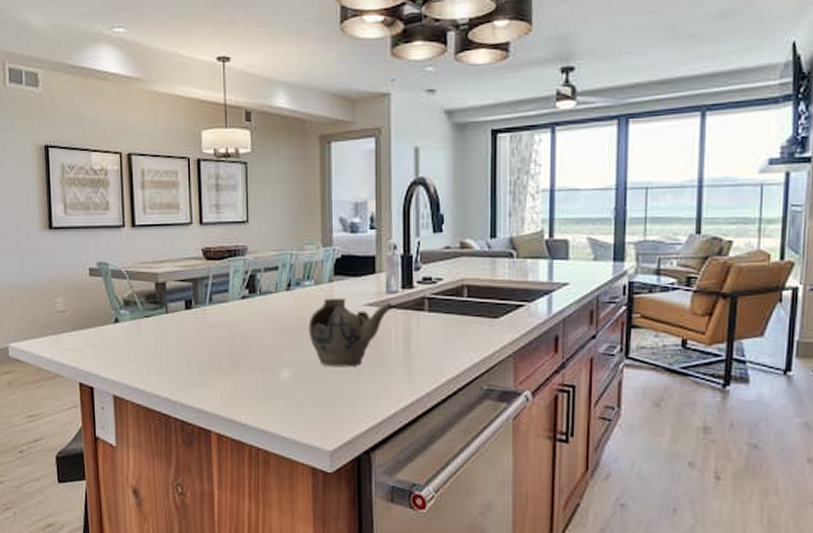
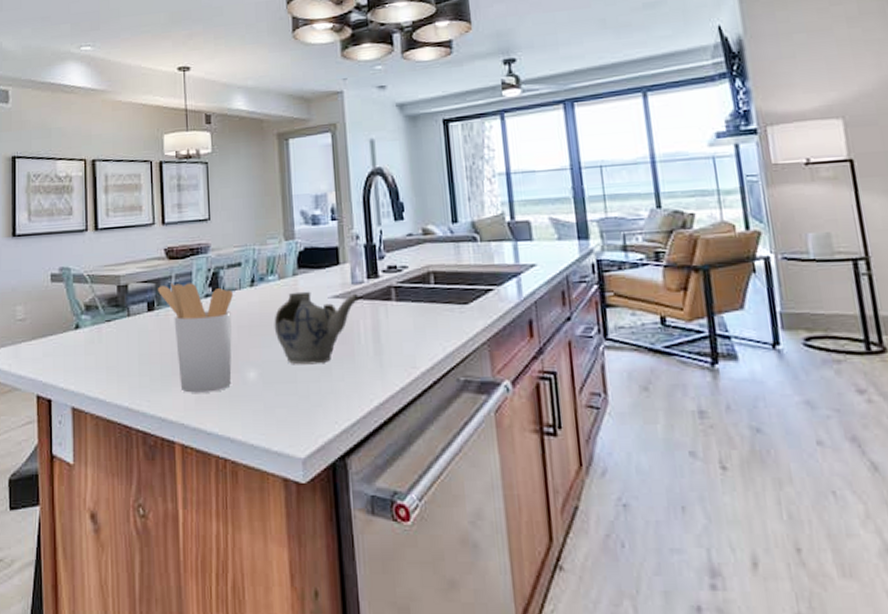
utensil holder: none [196,283,269,388] -> present [158,282,233,393]

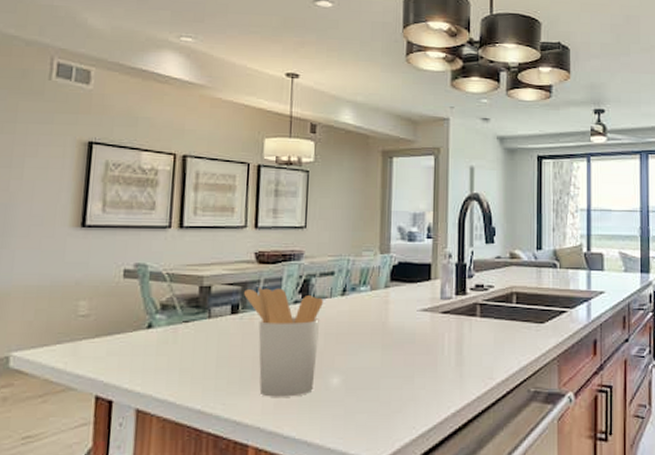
teapot: present [274,291,359,365] -> none [362,303,446,373]

